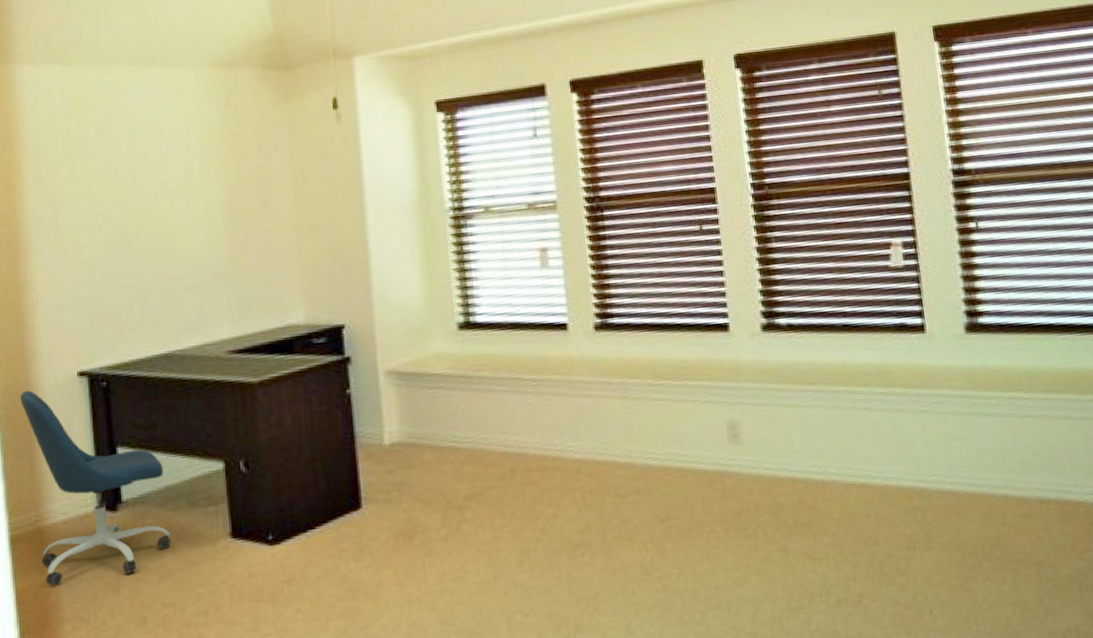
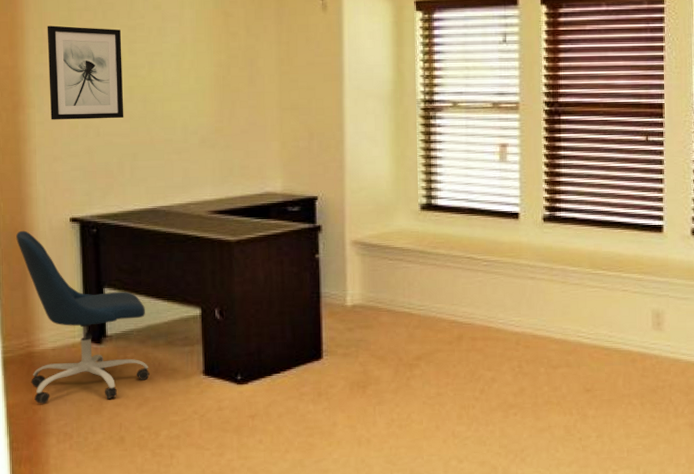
wall art: none [45,162,131,266] -> present [47,25,124,120]

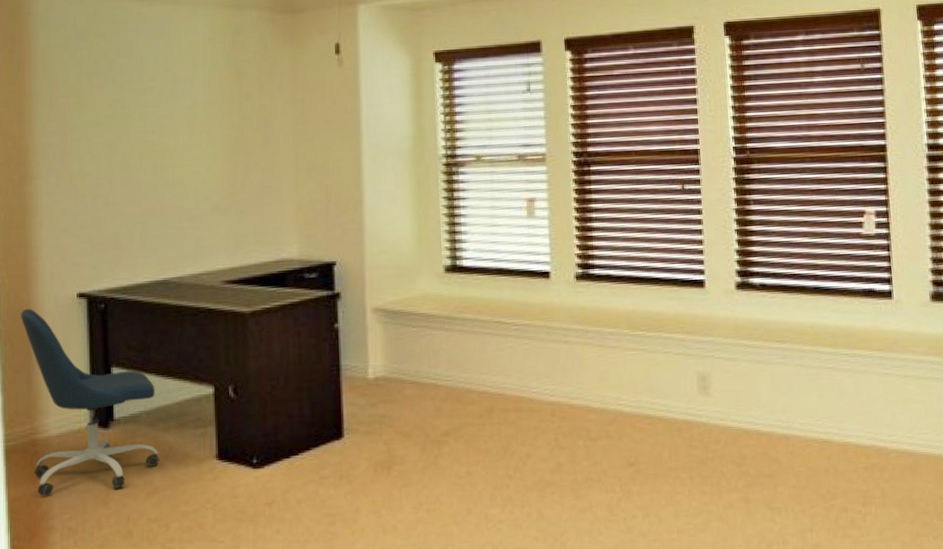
wall art: present [47,25,124,120] -> none [55,92,134,191]

